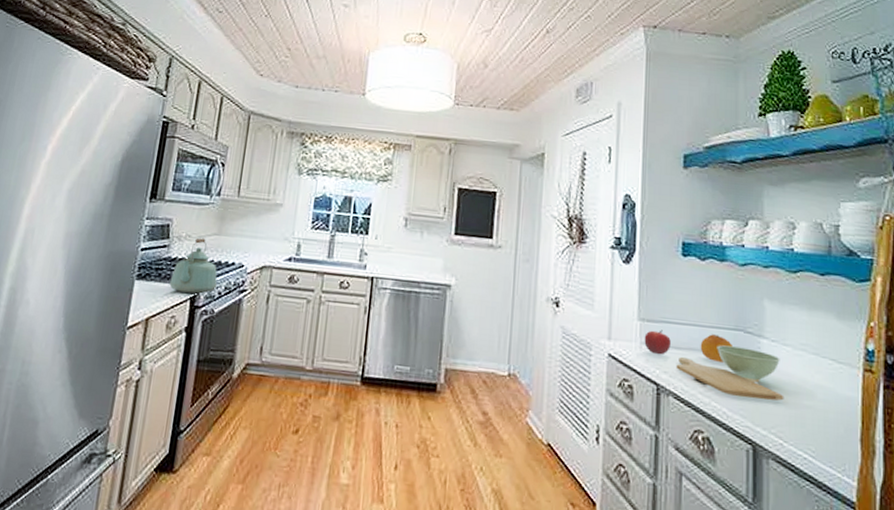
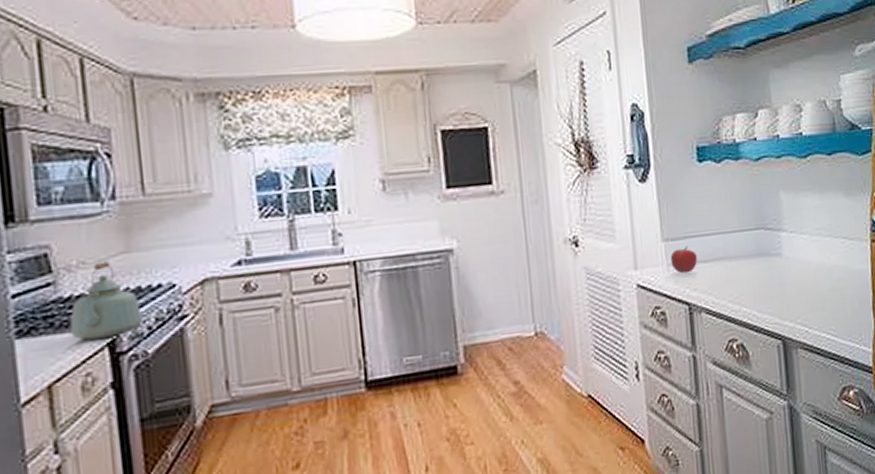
chopping board: present [675,356,784,401] -> none [704,268,806,297]
fruit: present [700,334,734,364] -> none [725,238,756,267]
bowl: present [717,345,780,383] -> none [741,244,799,279]

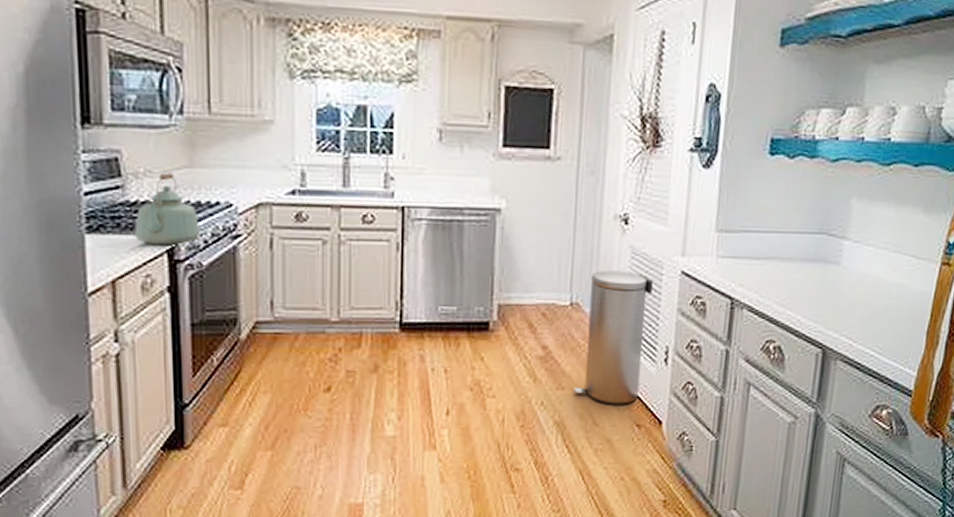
pedal bin: none [550,292,617,433] -> present [572,271,653,407]
fruit: present [670,246,697,274] -> none [721,240,750,268]

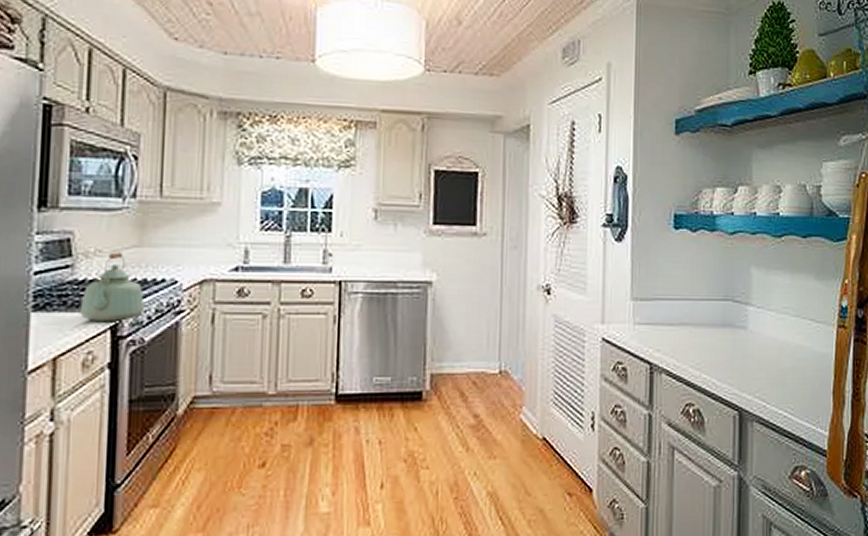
pedal bin: present [572,271,653,407] -> none [504,339,576,475]

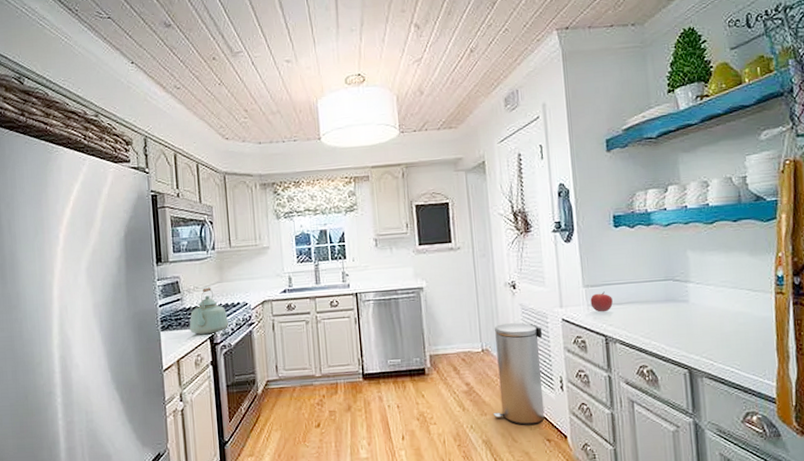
pedal bin: none [504,339,576,475] -> present [493,323,545,426]
fruit: none [637,308,663,334] -> present [590,291,613,313]

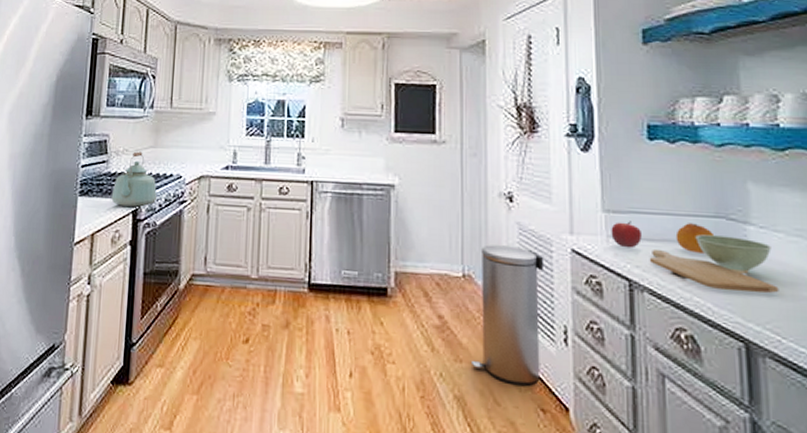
chopping board: none [619,309,711,334] -> present [649,248,779,294]
fruit: none [637,287,665,310] -> present [675,223,715,255]
bowl: none [651,293,705,320] -> present [695,234,772,275]

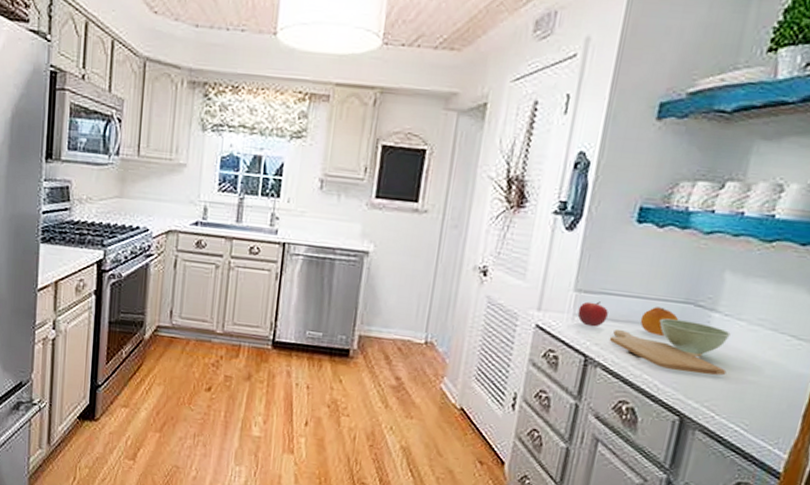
kettle: present [111,151,157,208] -> none [75,200,123,258]
pedal bin: present [470,245,543,387] -> none [420,315,506,442]

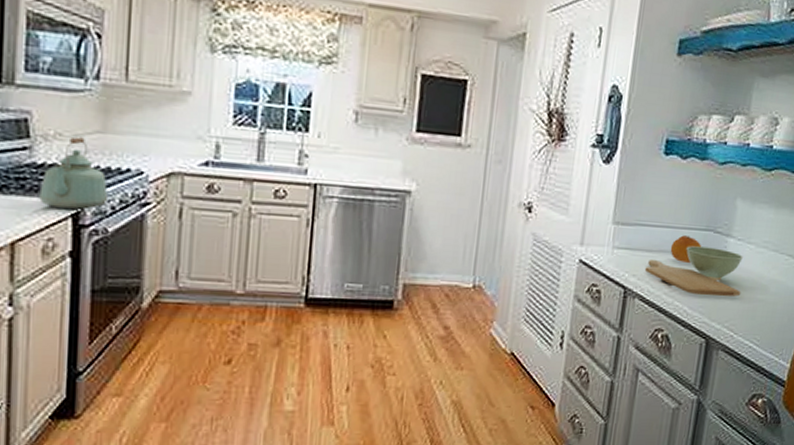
kettle: none [75,200,123,258] -> present [39,137,109,210]
fruit: present [577,301,608,327] -> none [616,233,643,259]

